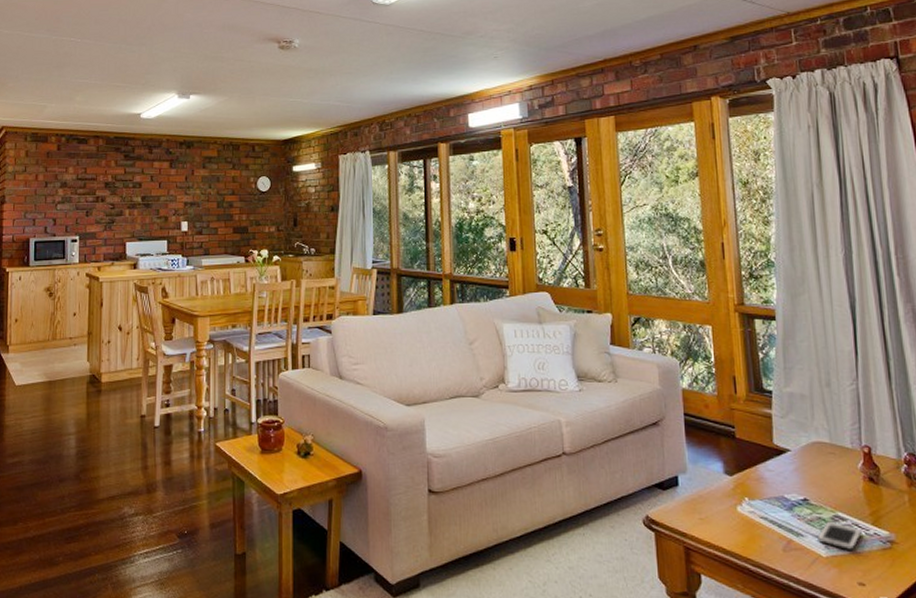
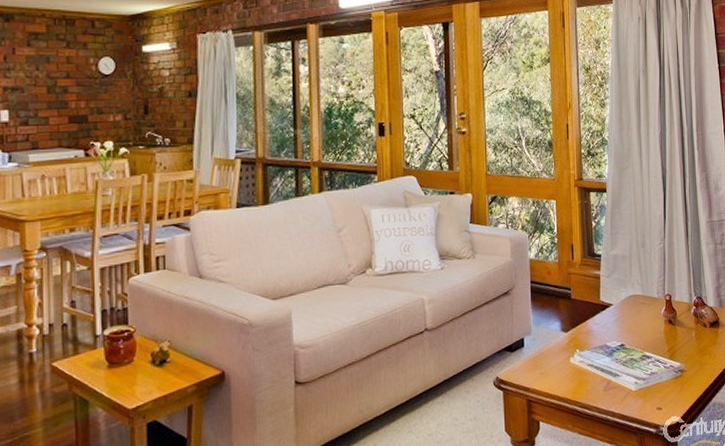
cell phone: present [817,521,862,550] -> none [630,360,662,383]

